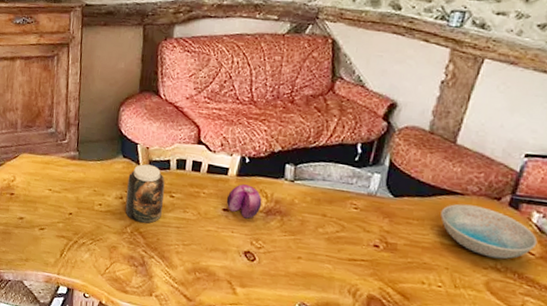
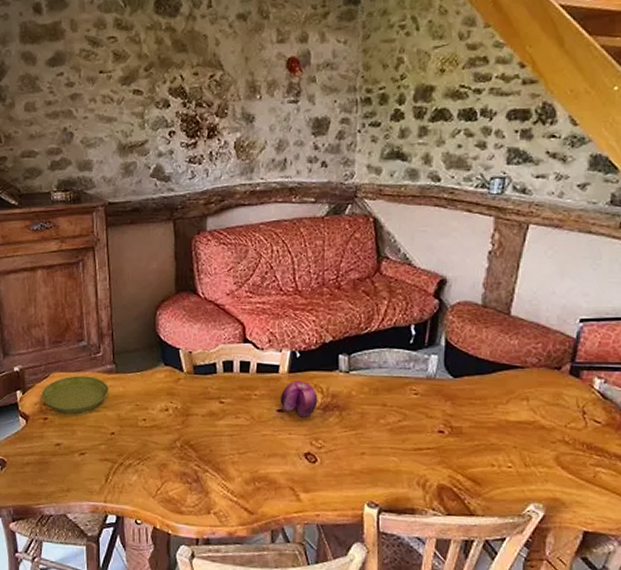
saucer: none [10,158,71,193] -> present [42,376,109,414]
jar: present [125,164,165,224] -> none [172,370,212,435]
dish: present [440,203,538,259] -> none [503,377,602,431]

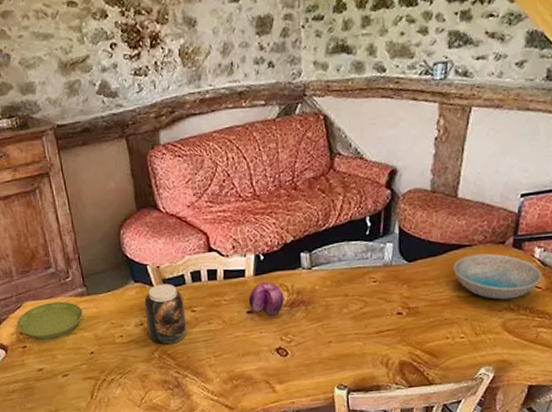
jar: none [172,370,212,435] -> present [144,283,187,345]
dish: none [503,377,602,431] -> present [453,253,542,300]

